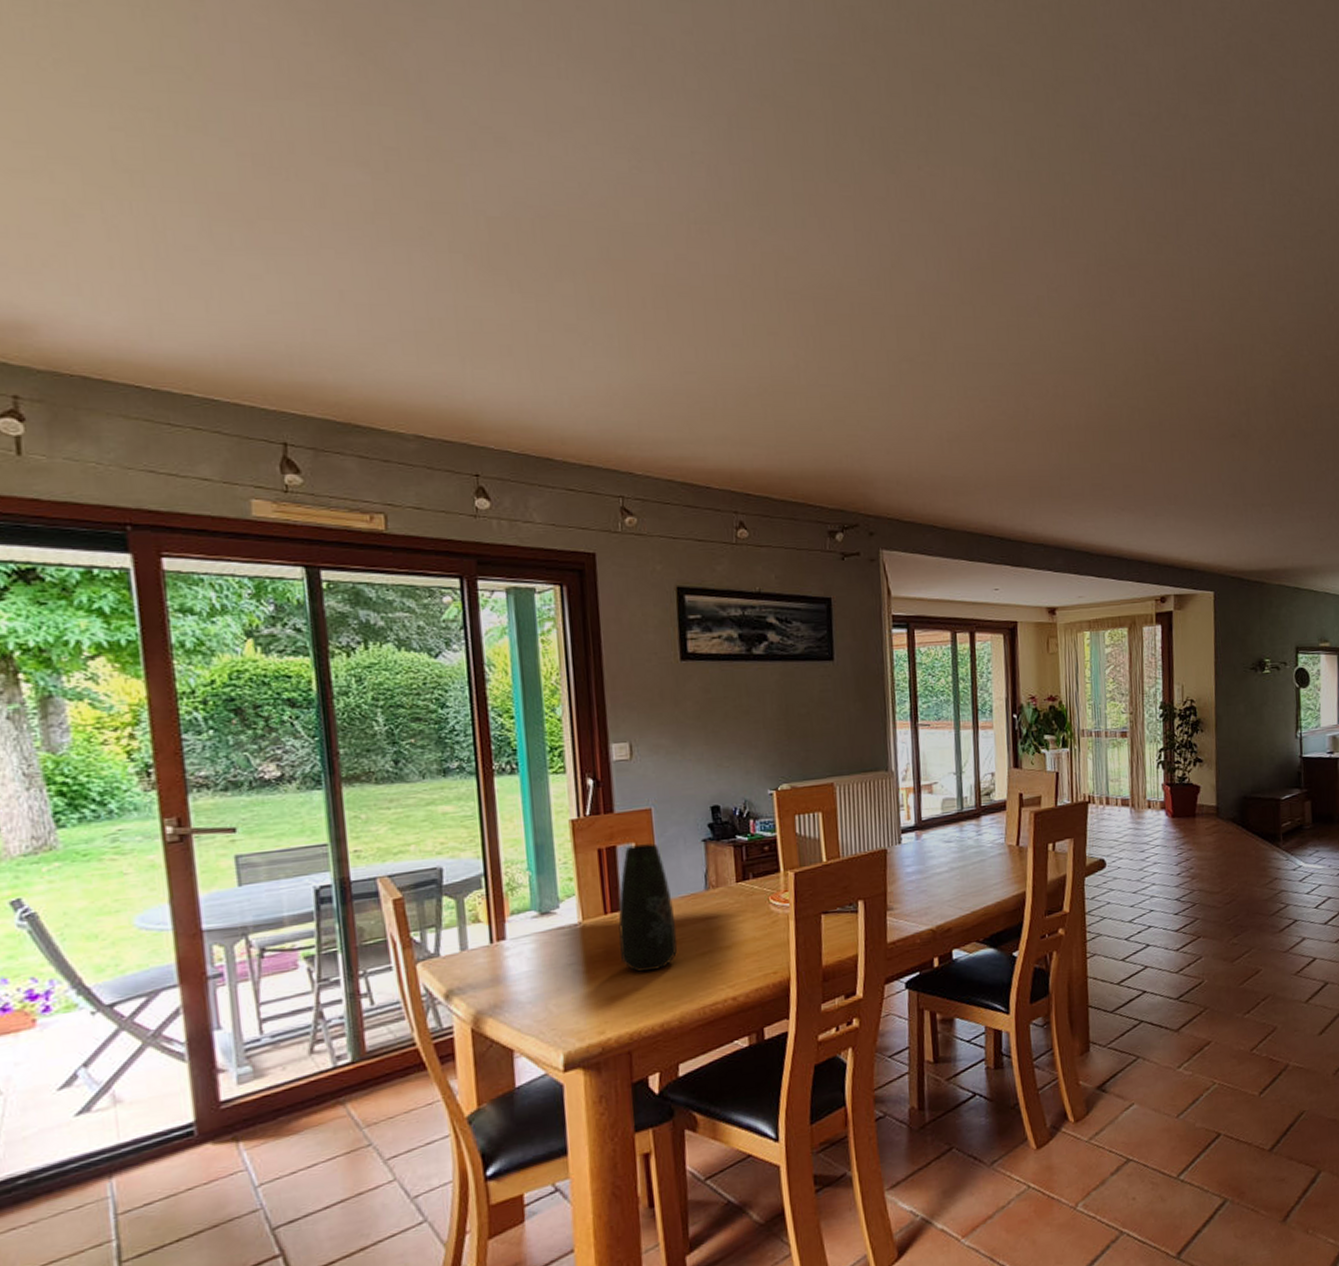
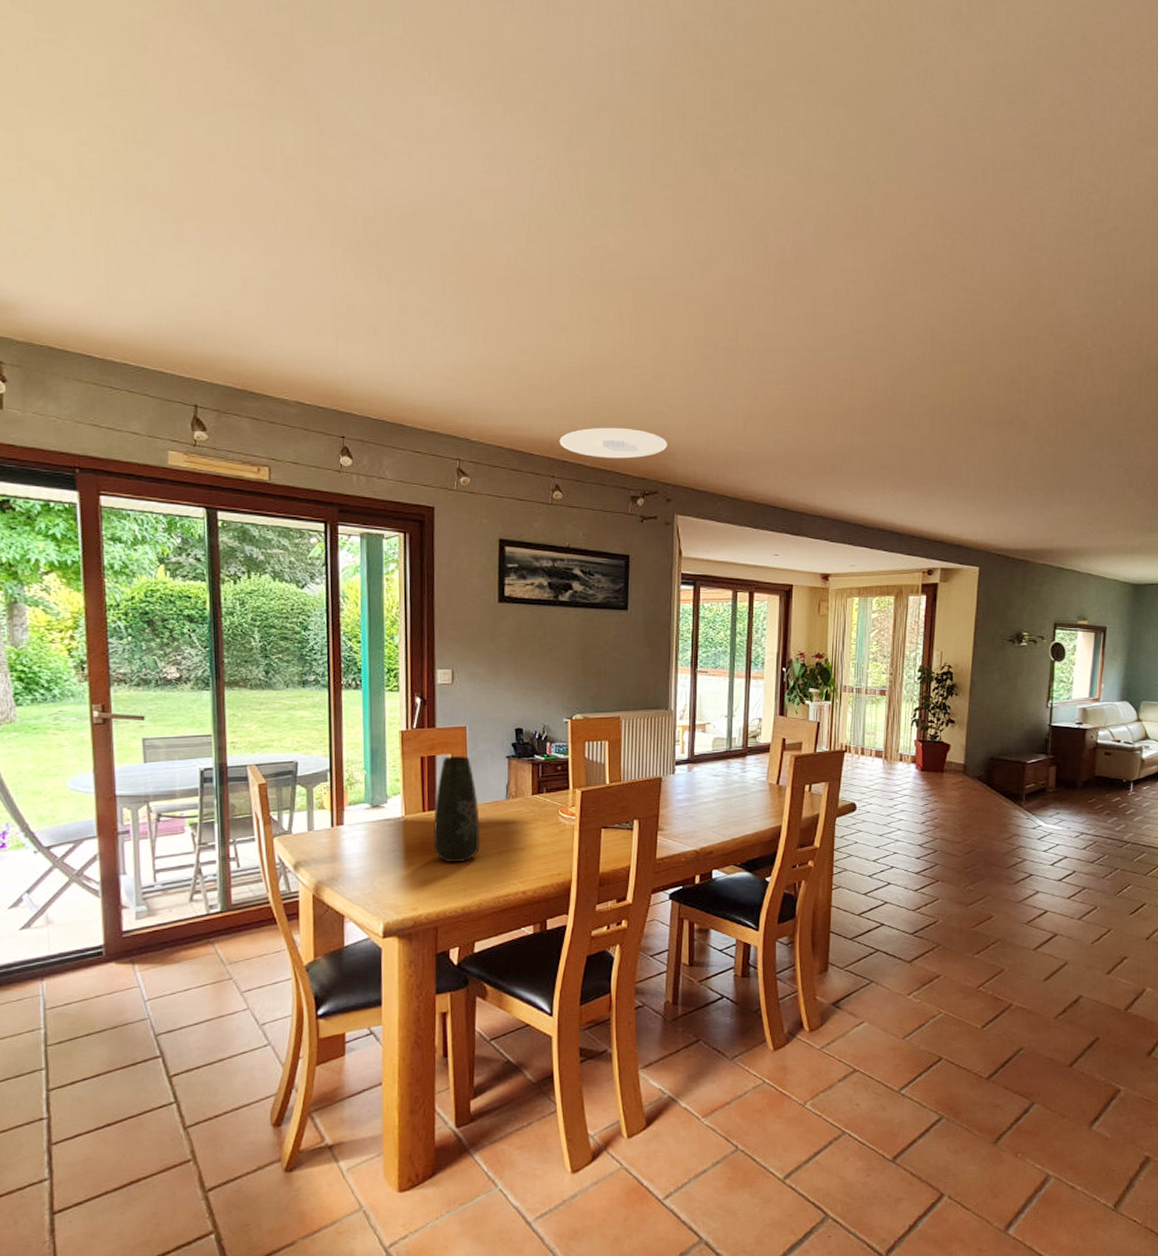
ceiling light: none [740,454,865,490] -> present [559,427,667,459]

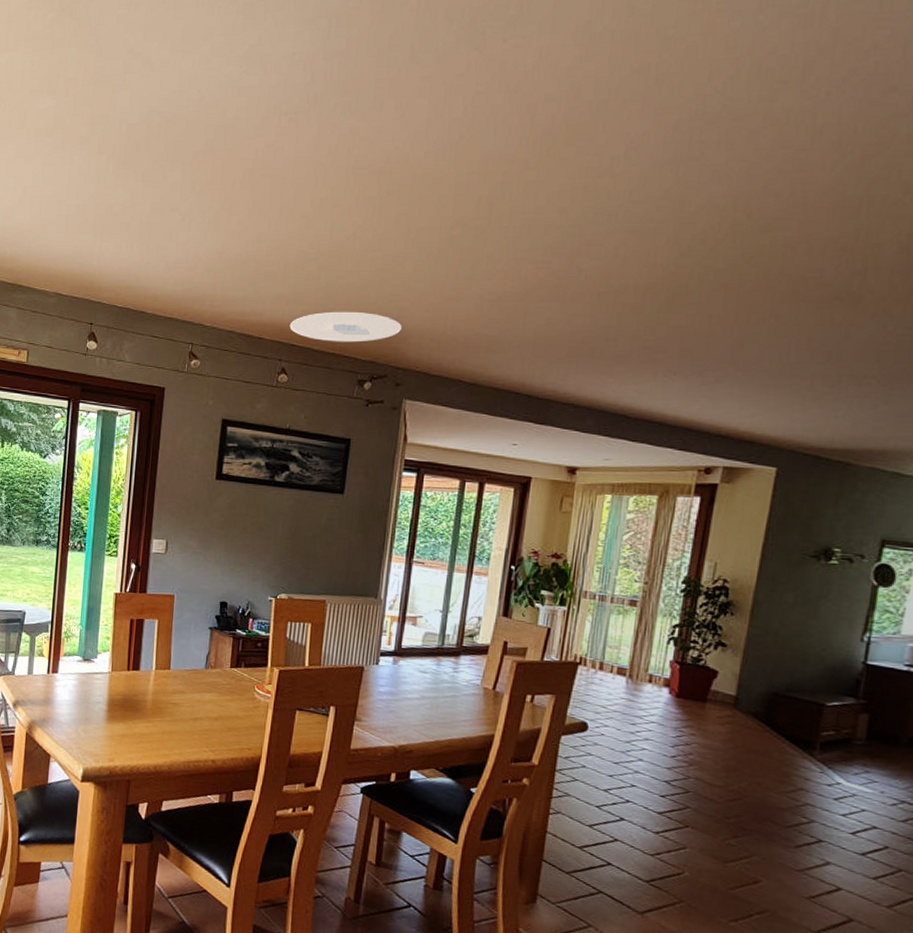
vase: present [433,756,480,863] -> none [134,621,179,723]

